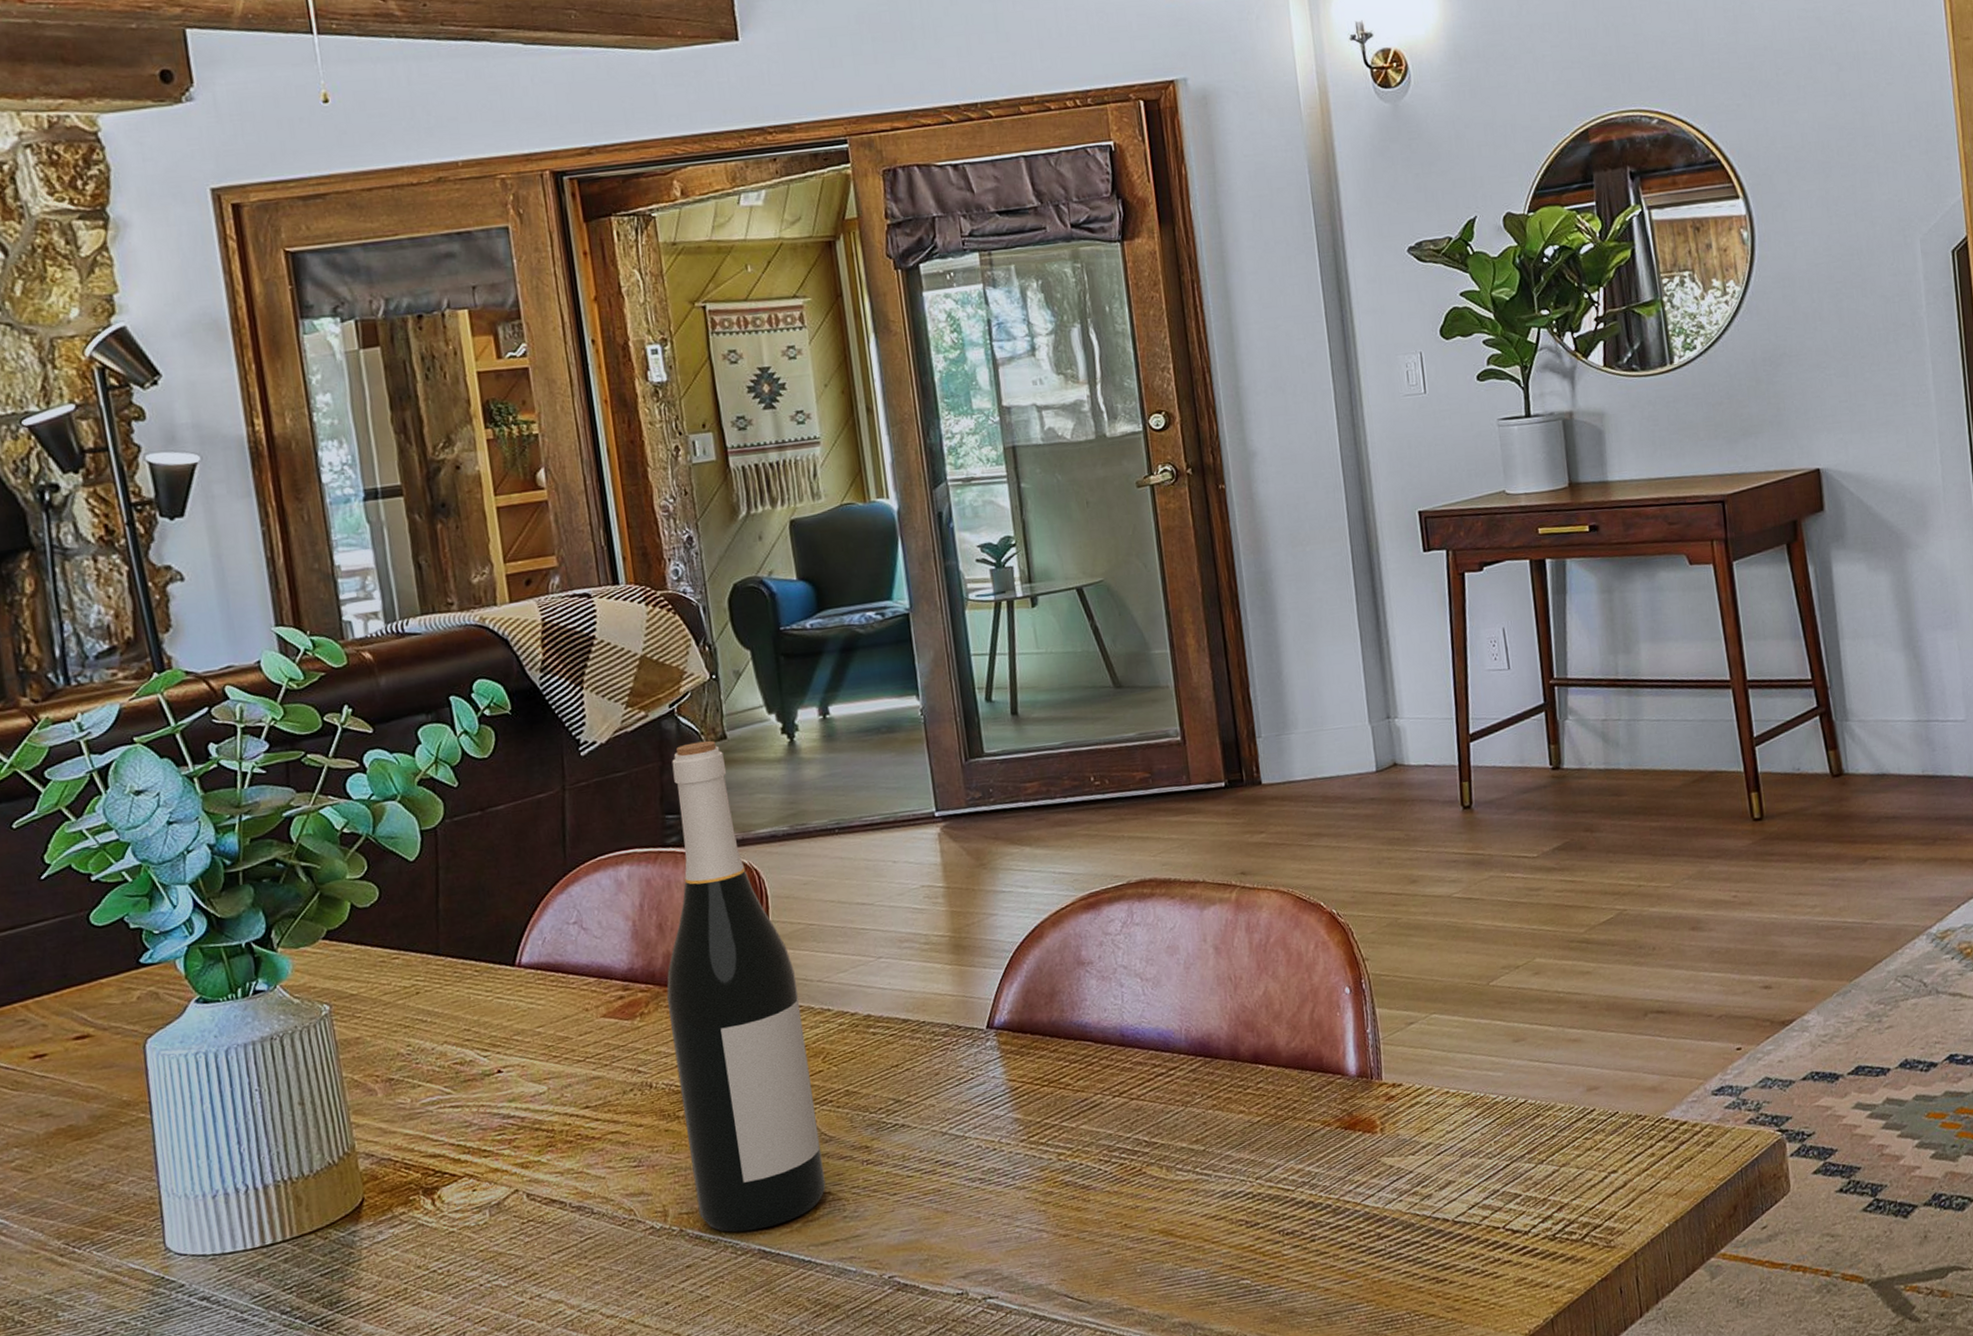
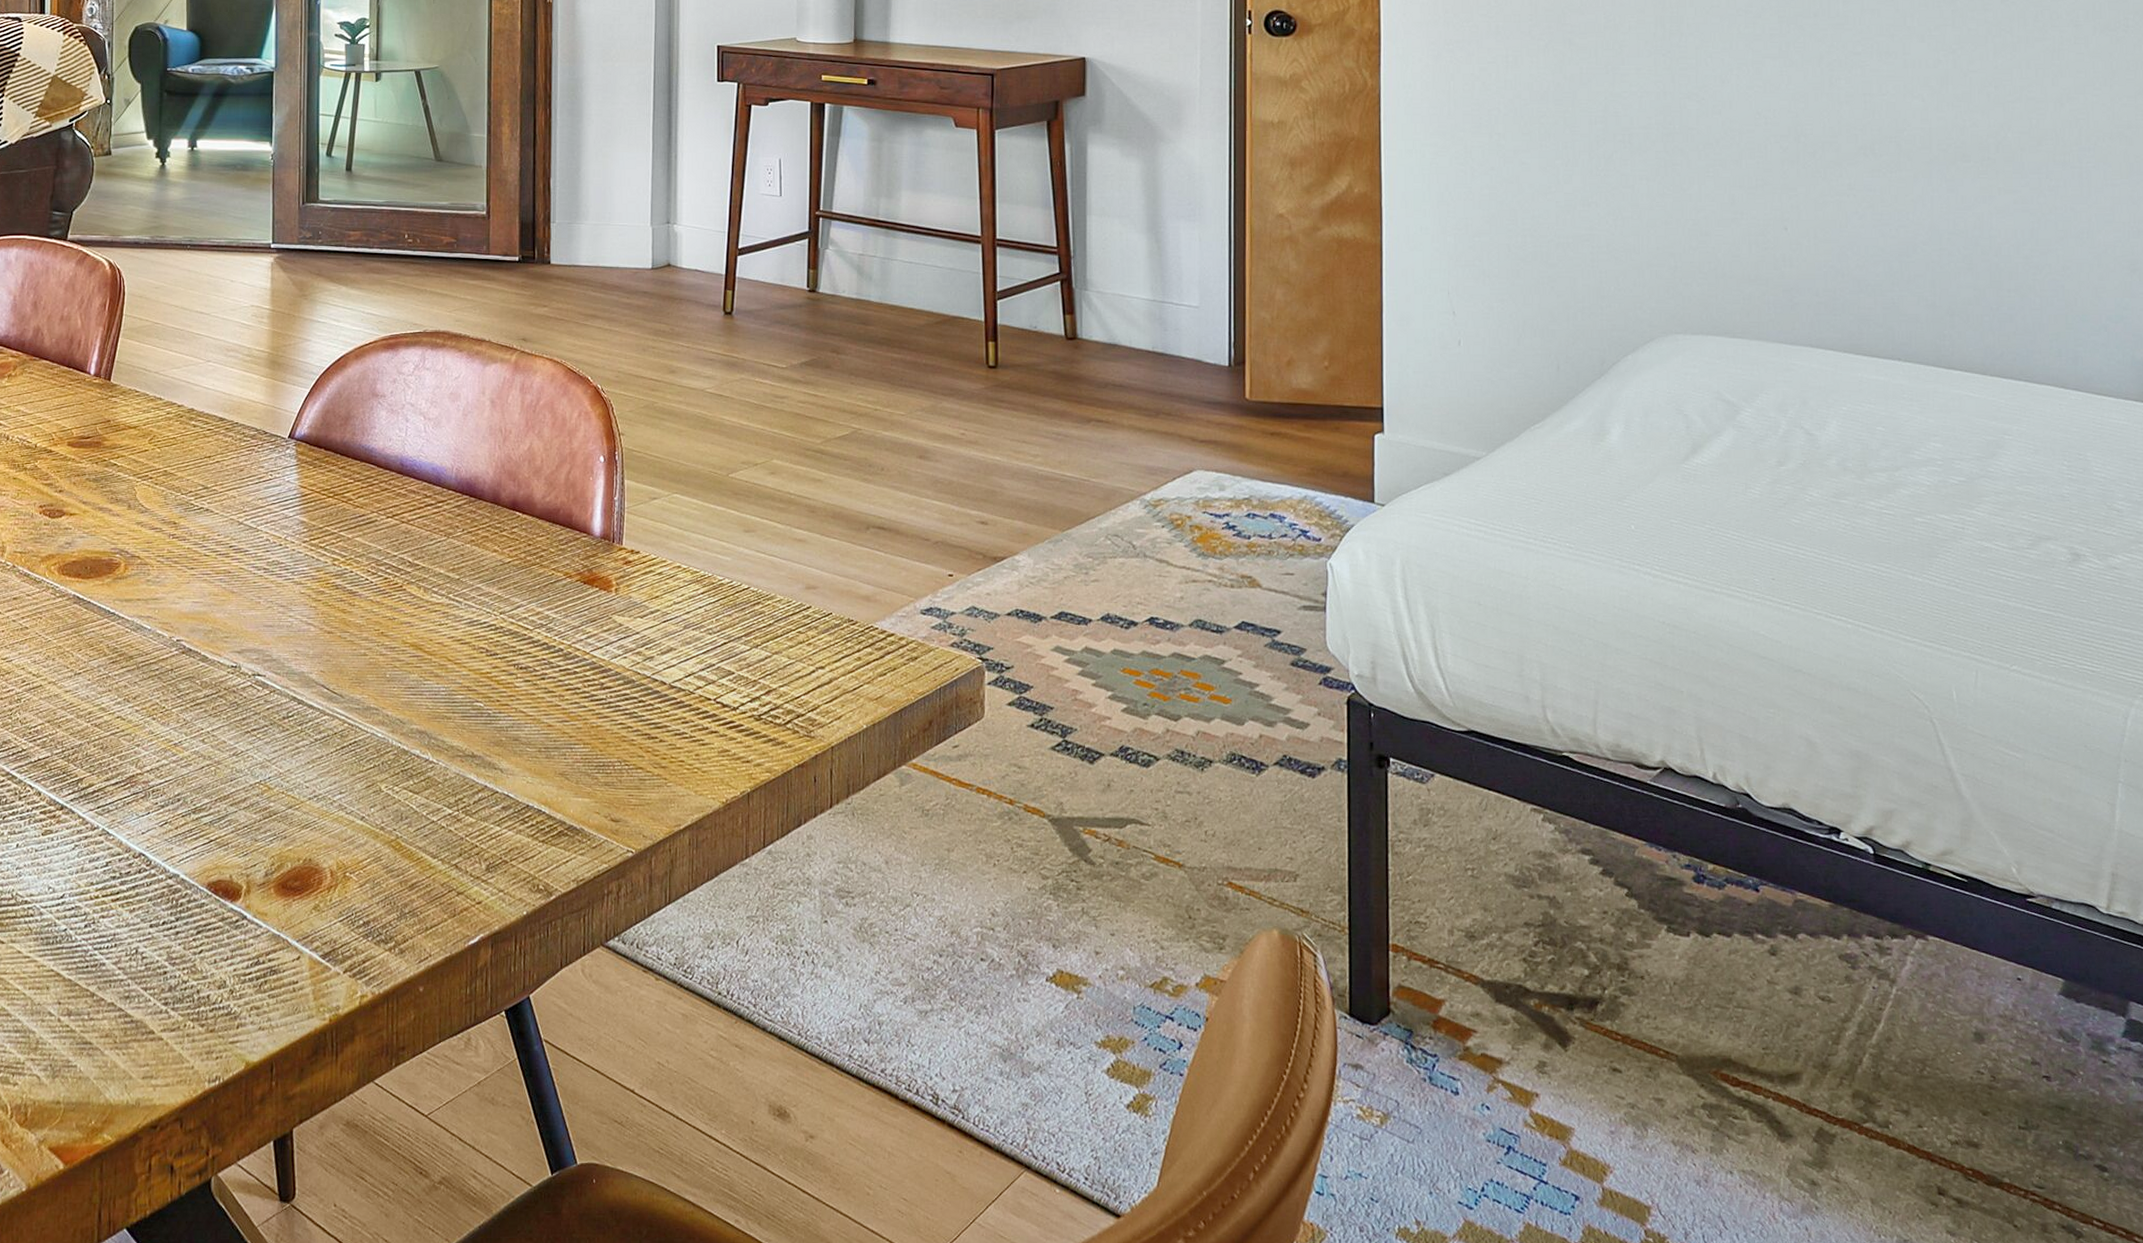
wine bottle: present [666,740,826,1233] -> none [30,154,138,578]

